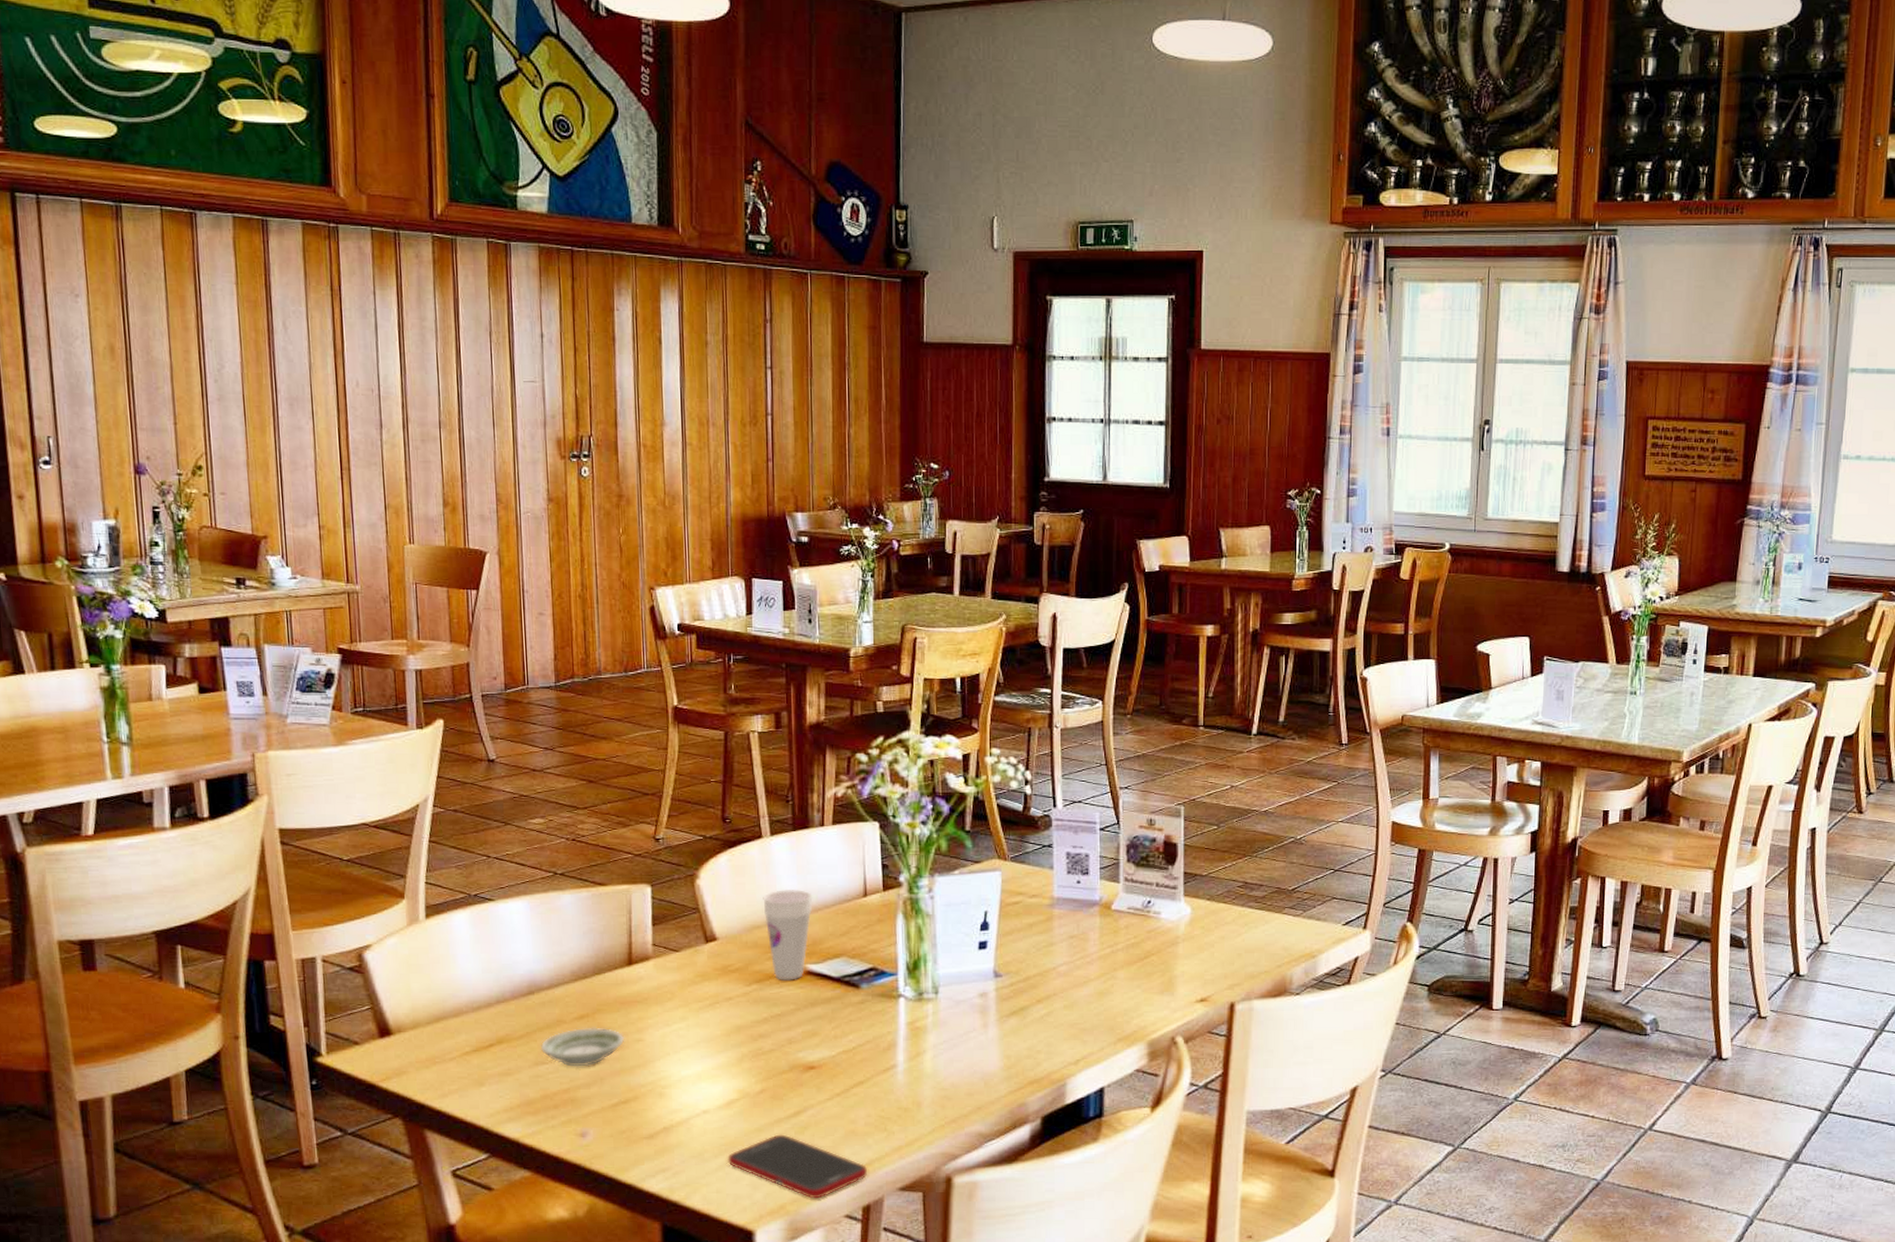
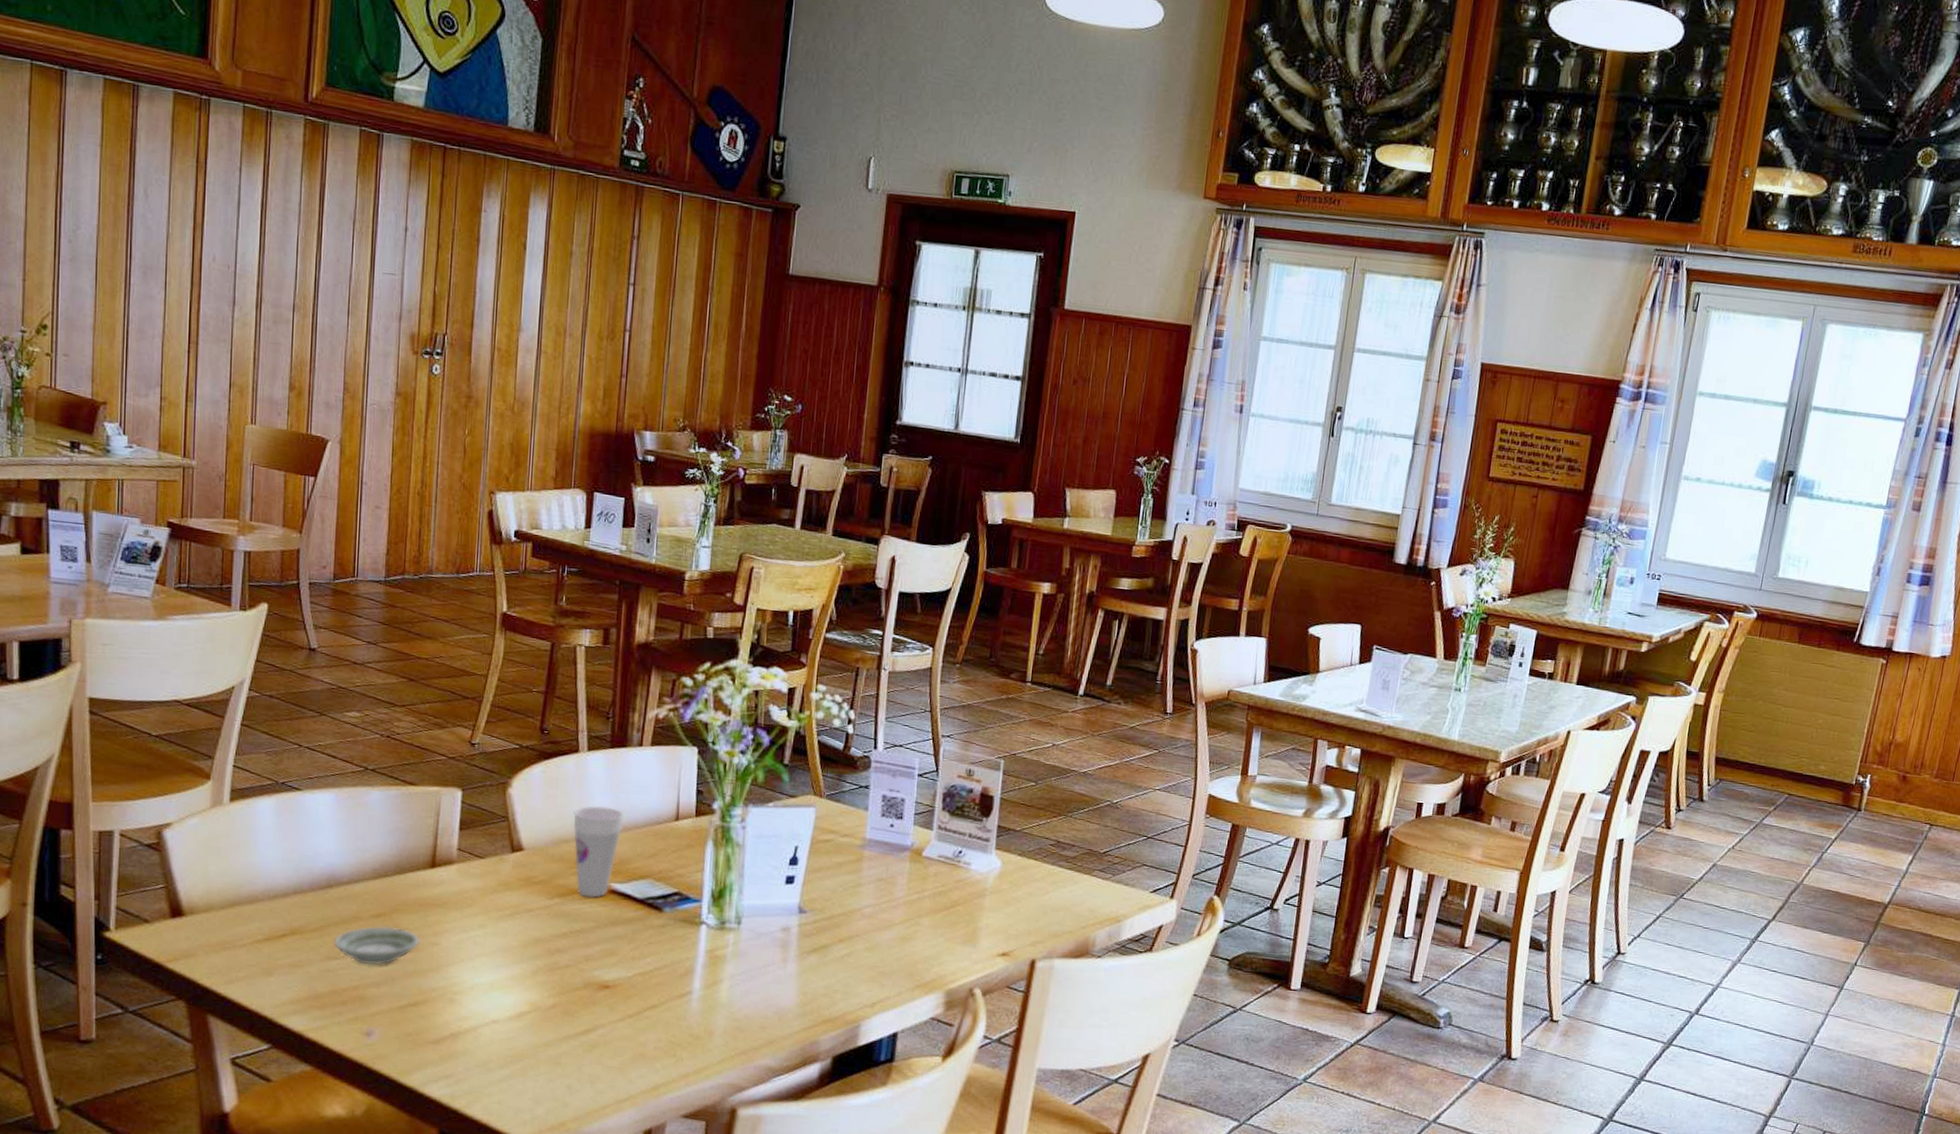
cell phone: present [727,1134,868,1199] -> none [512,1050,653,1119]

